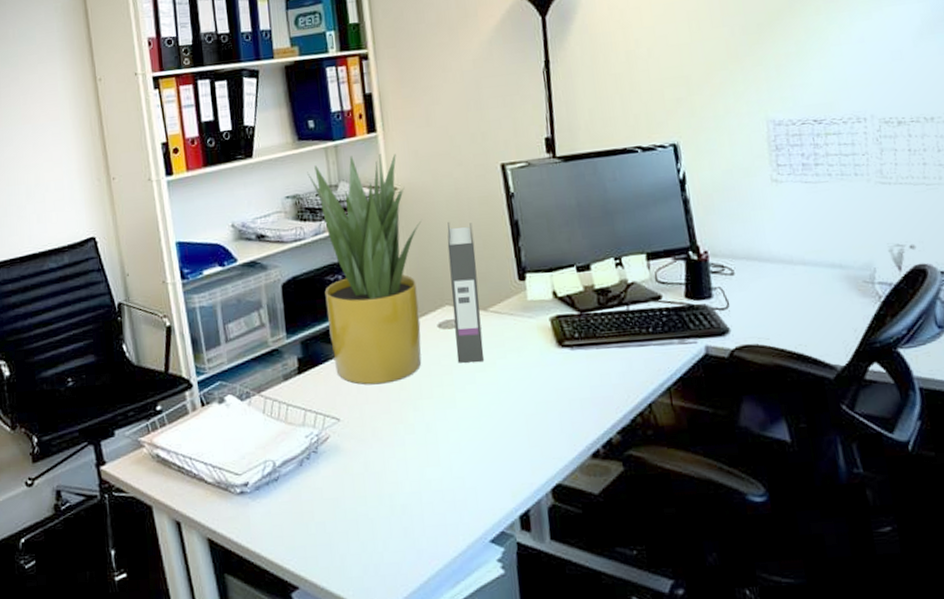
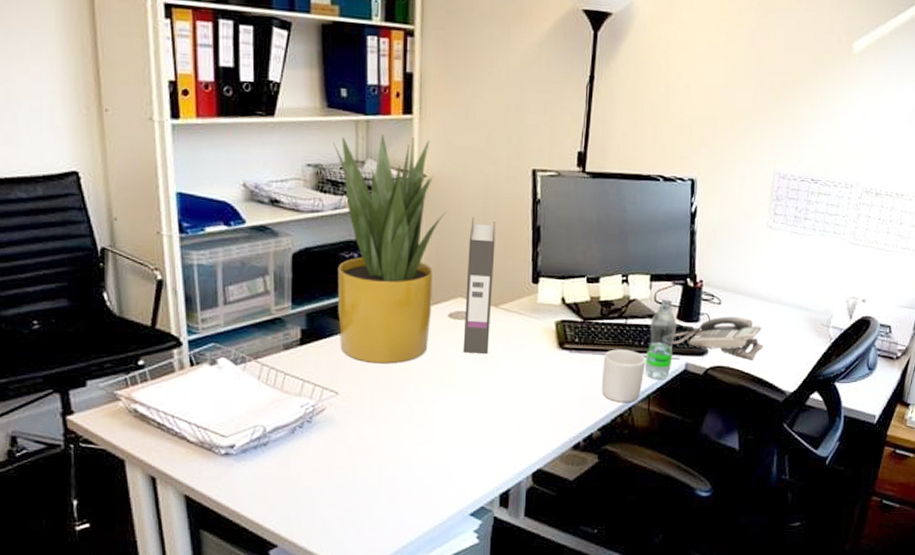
mug: none [609,339,660,400] -> present [602,349,646,402]
bottle: none [655,277,689,370] -> present [645,299,677,380]
telephone: none [685,286,796,334] -> present [672,316,764,360]

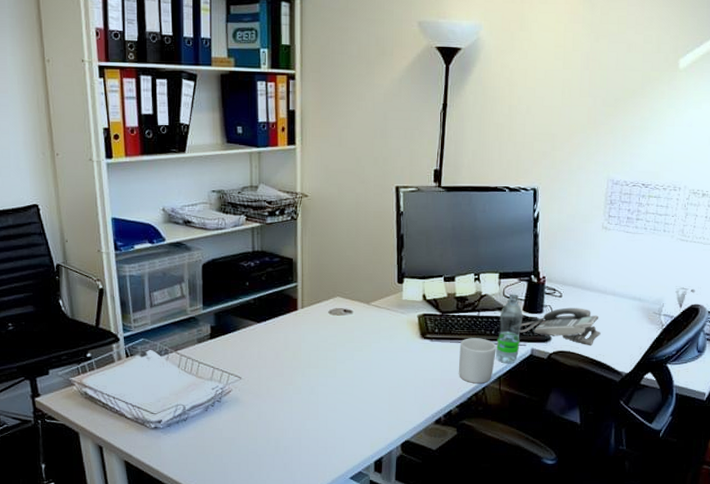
planter: present [333,134,447,364] -> none [232,163,325,353]
binder: present [463,218,496,353] -> none [341,230,366,343]

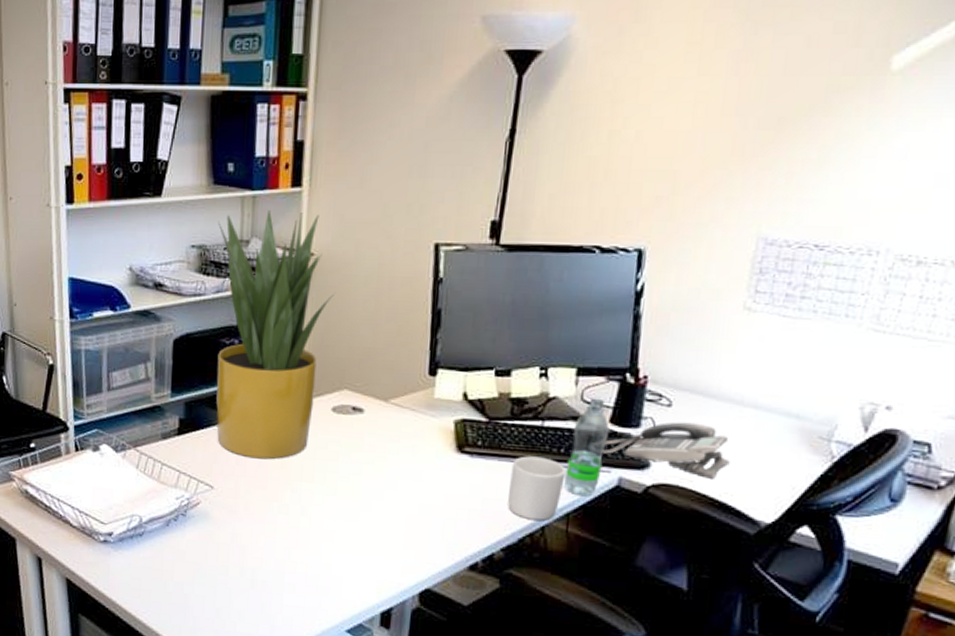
planter: none [232,163,325,353] -> present [216,210,335,460]

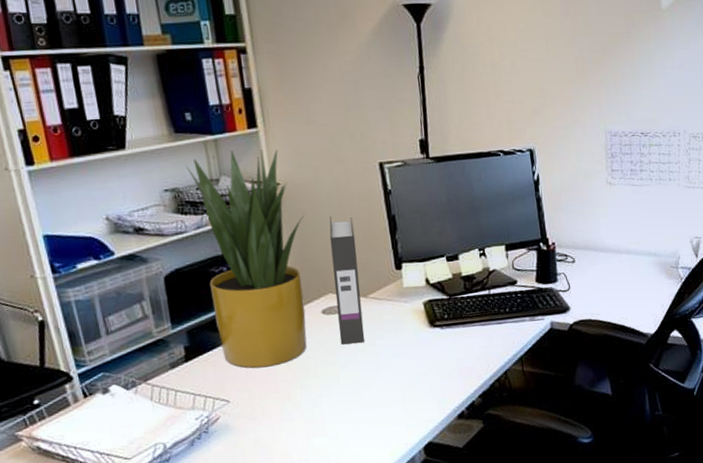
binder: none [346,300,390,453] -> present [329,217,365,345]
mug: present [508,456,566,521] -> none [473,318,514,369]
bottle: present [564,398,610,497] -> none [512,265,538,342]
telephone: present [602,422,730,479] -> none [535,271,621,310]

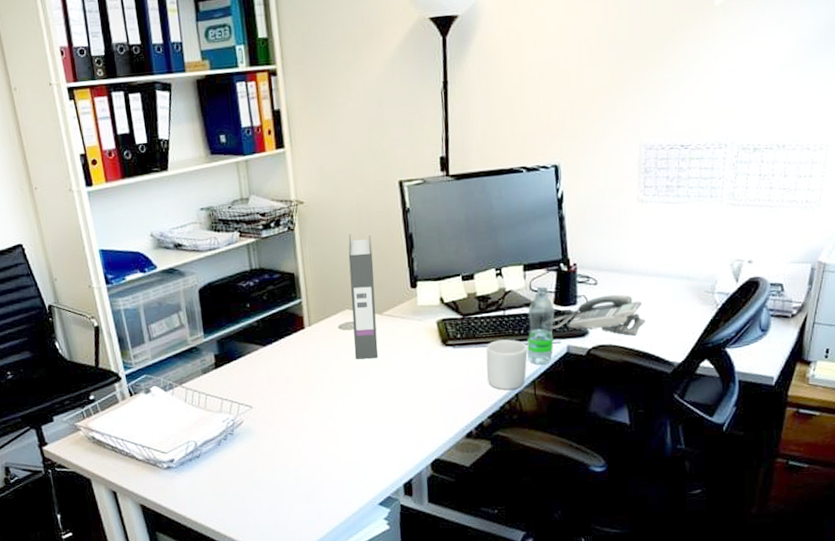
planter: present [186,149,307,368] -> none [220,169,326,378]
mug: none [473,318,514,369] -> present [486,339,528,390]
bottle: none [512,265,538,342] -> present [527,286,555,366]
telephone: none [535,271,621,310] -> present [552,294,646,336]

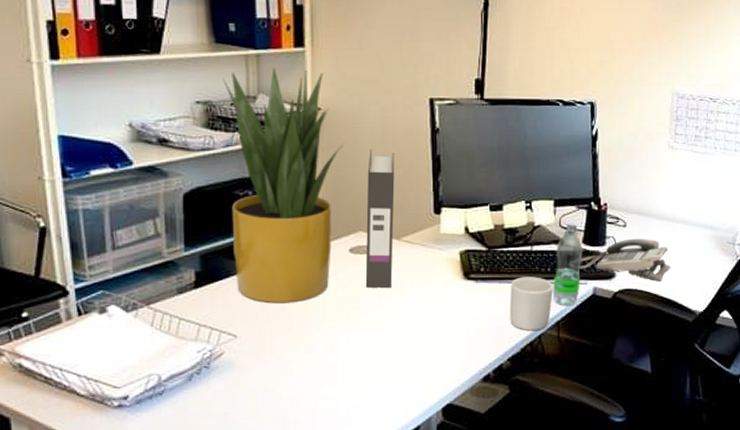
planter: none [220,169,326,378] -> present [223,68,343,304]

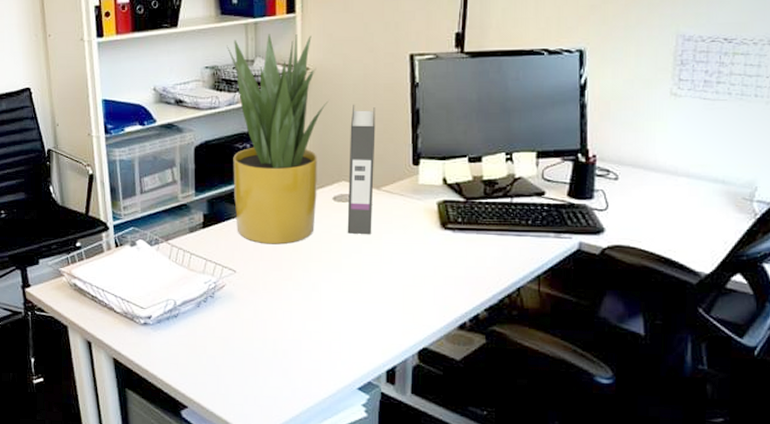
mug: present [510,277,553,331] -> none [488,228,534,283]
bottle: present [553,224,583,306] -> none [534,176,568,260]
telephone: present [579,238,671,282] -> none [563,192,671,239]

